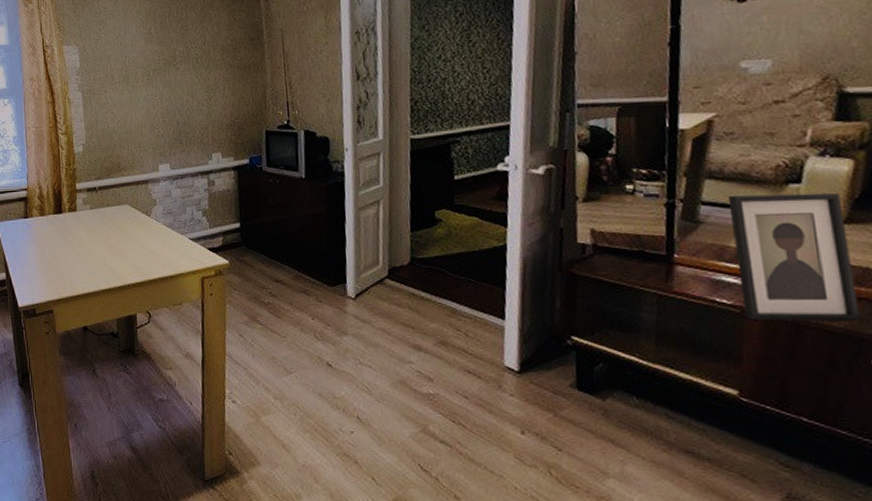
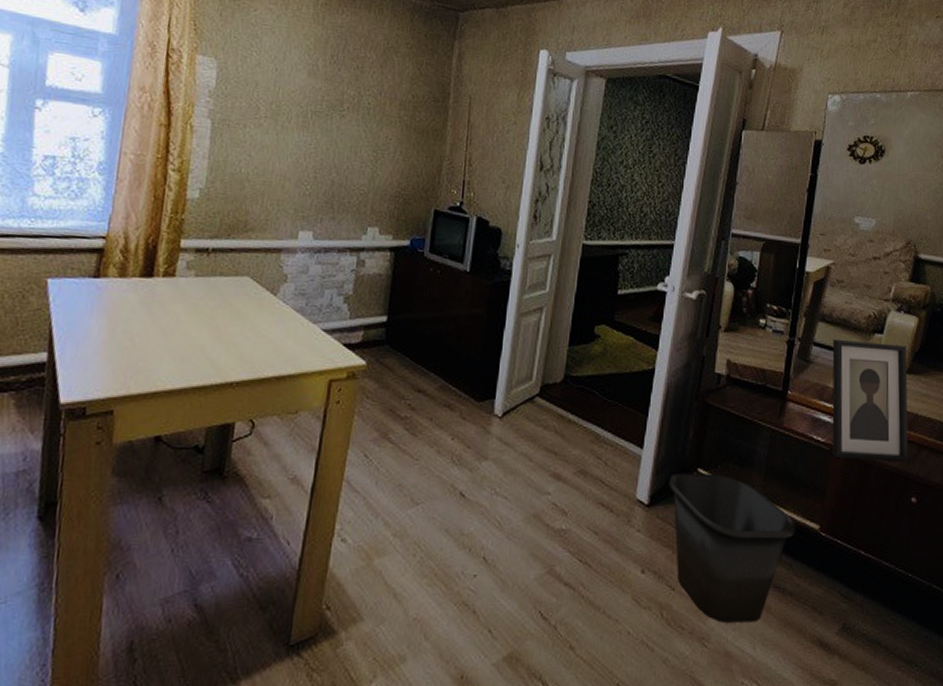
waste bin: none [539,341,706,486] -> present [669,472,795,623]

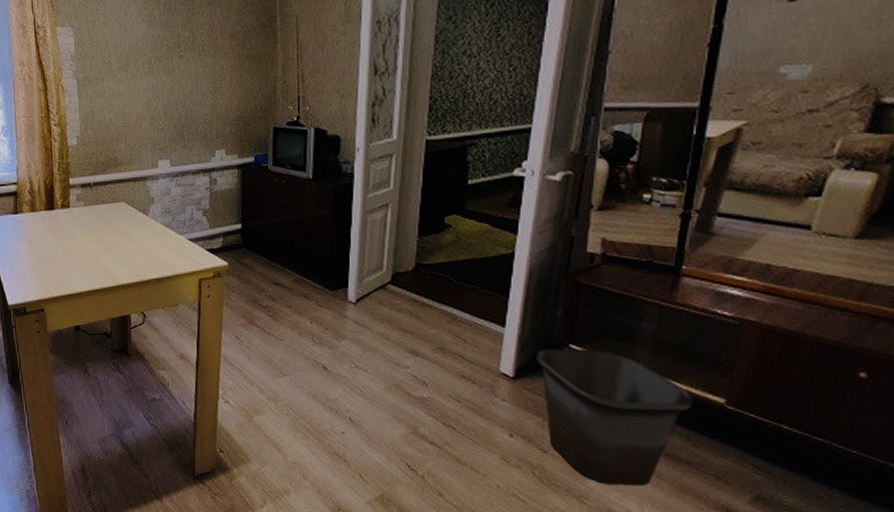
picture frame: present [831,338,908,462] -> none [742,206,858,335]

